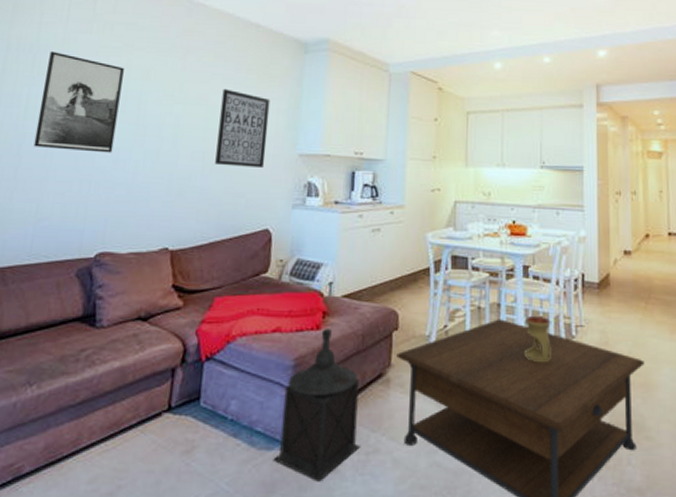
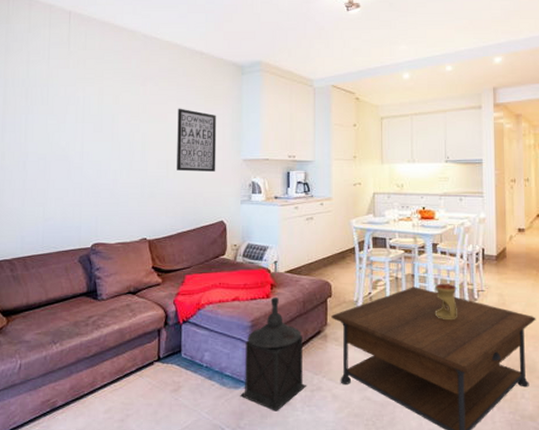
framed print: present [33,51,124,153] -> none [35,85,98,165]

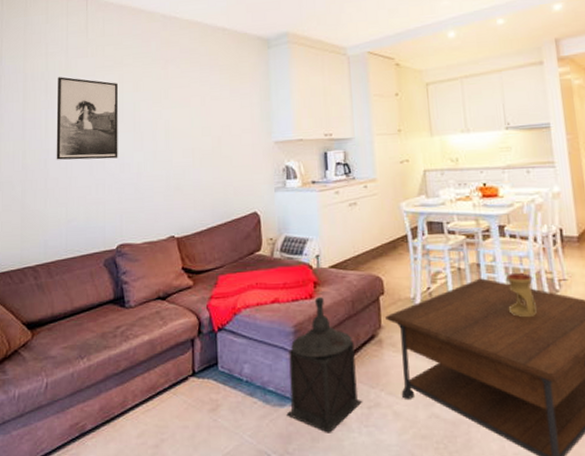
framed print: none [35,85,98,165] -> present [56,77,118,160]
wall art: present [177,108,217,172] -> none [201,90,246,159]

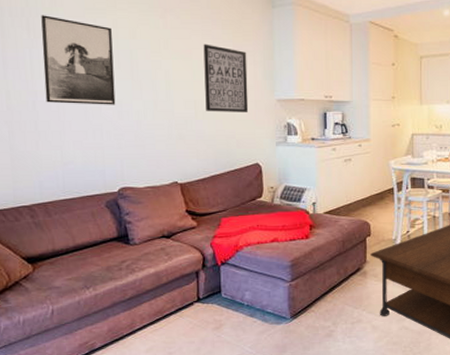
wall art: none [201,90,246,159] -> present [203,44,249,112]
lantern: present [286,297,362,433] -> none [282,238,347,343]

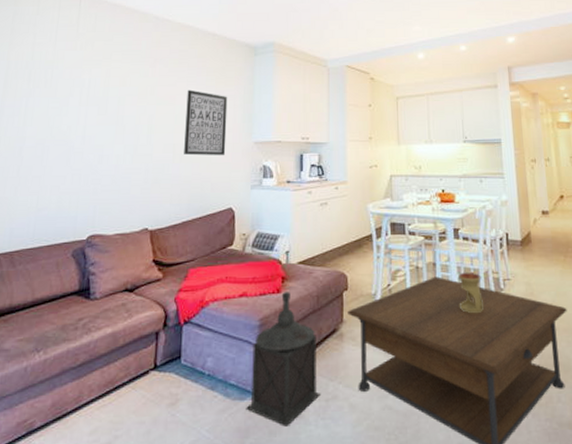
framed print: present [41,15,116,105] -> none [32,67,104,150]
lantern: none [282,238,347,343] -> present [246,292,320,427]

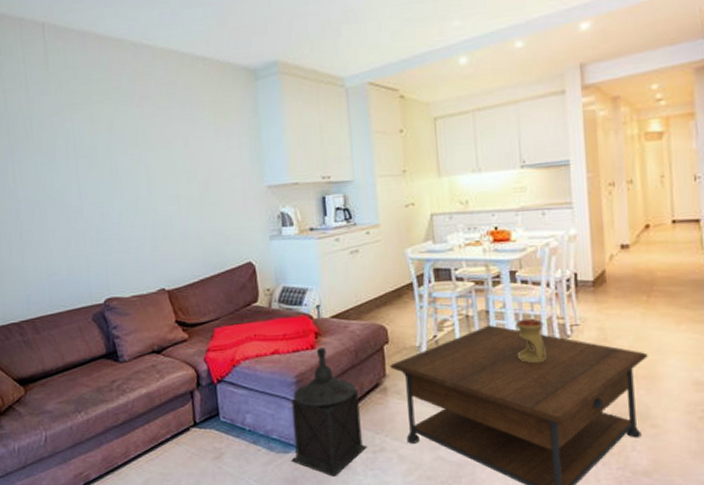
wall art: present [184,89,228,156] -> none [183,129,237,207]

